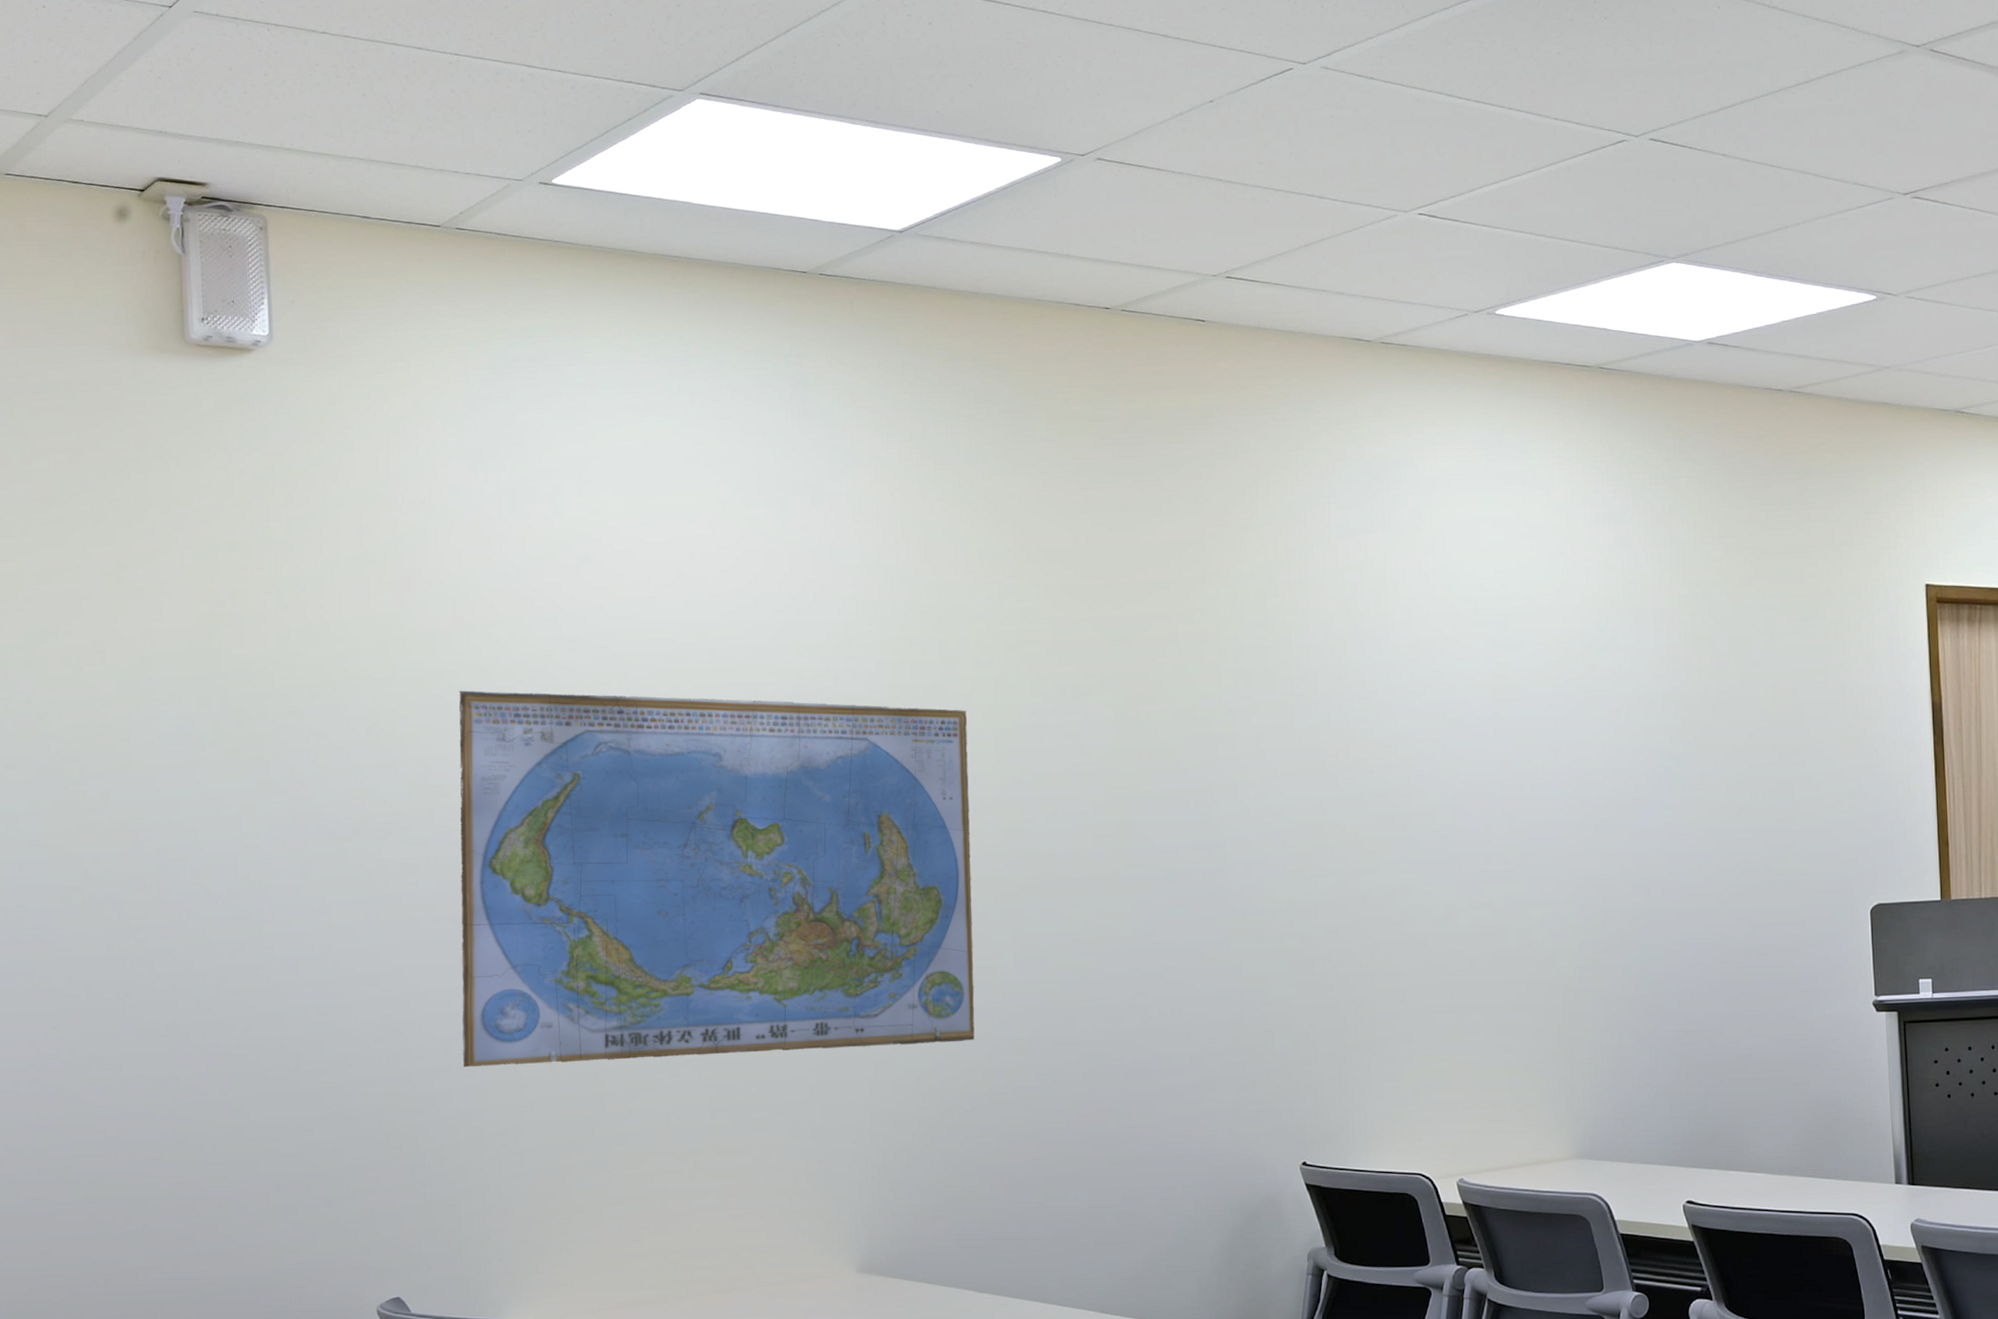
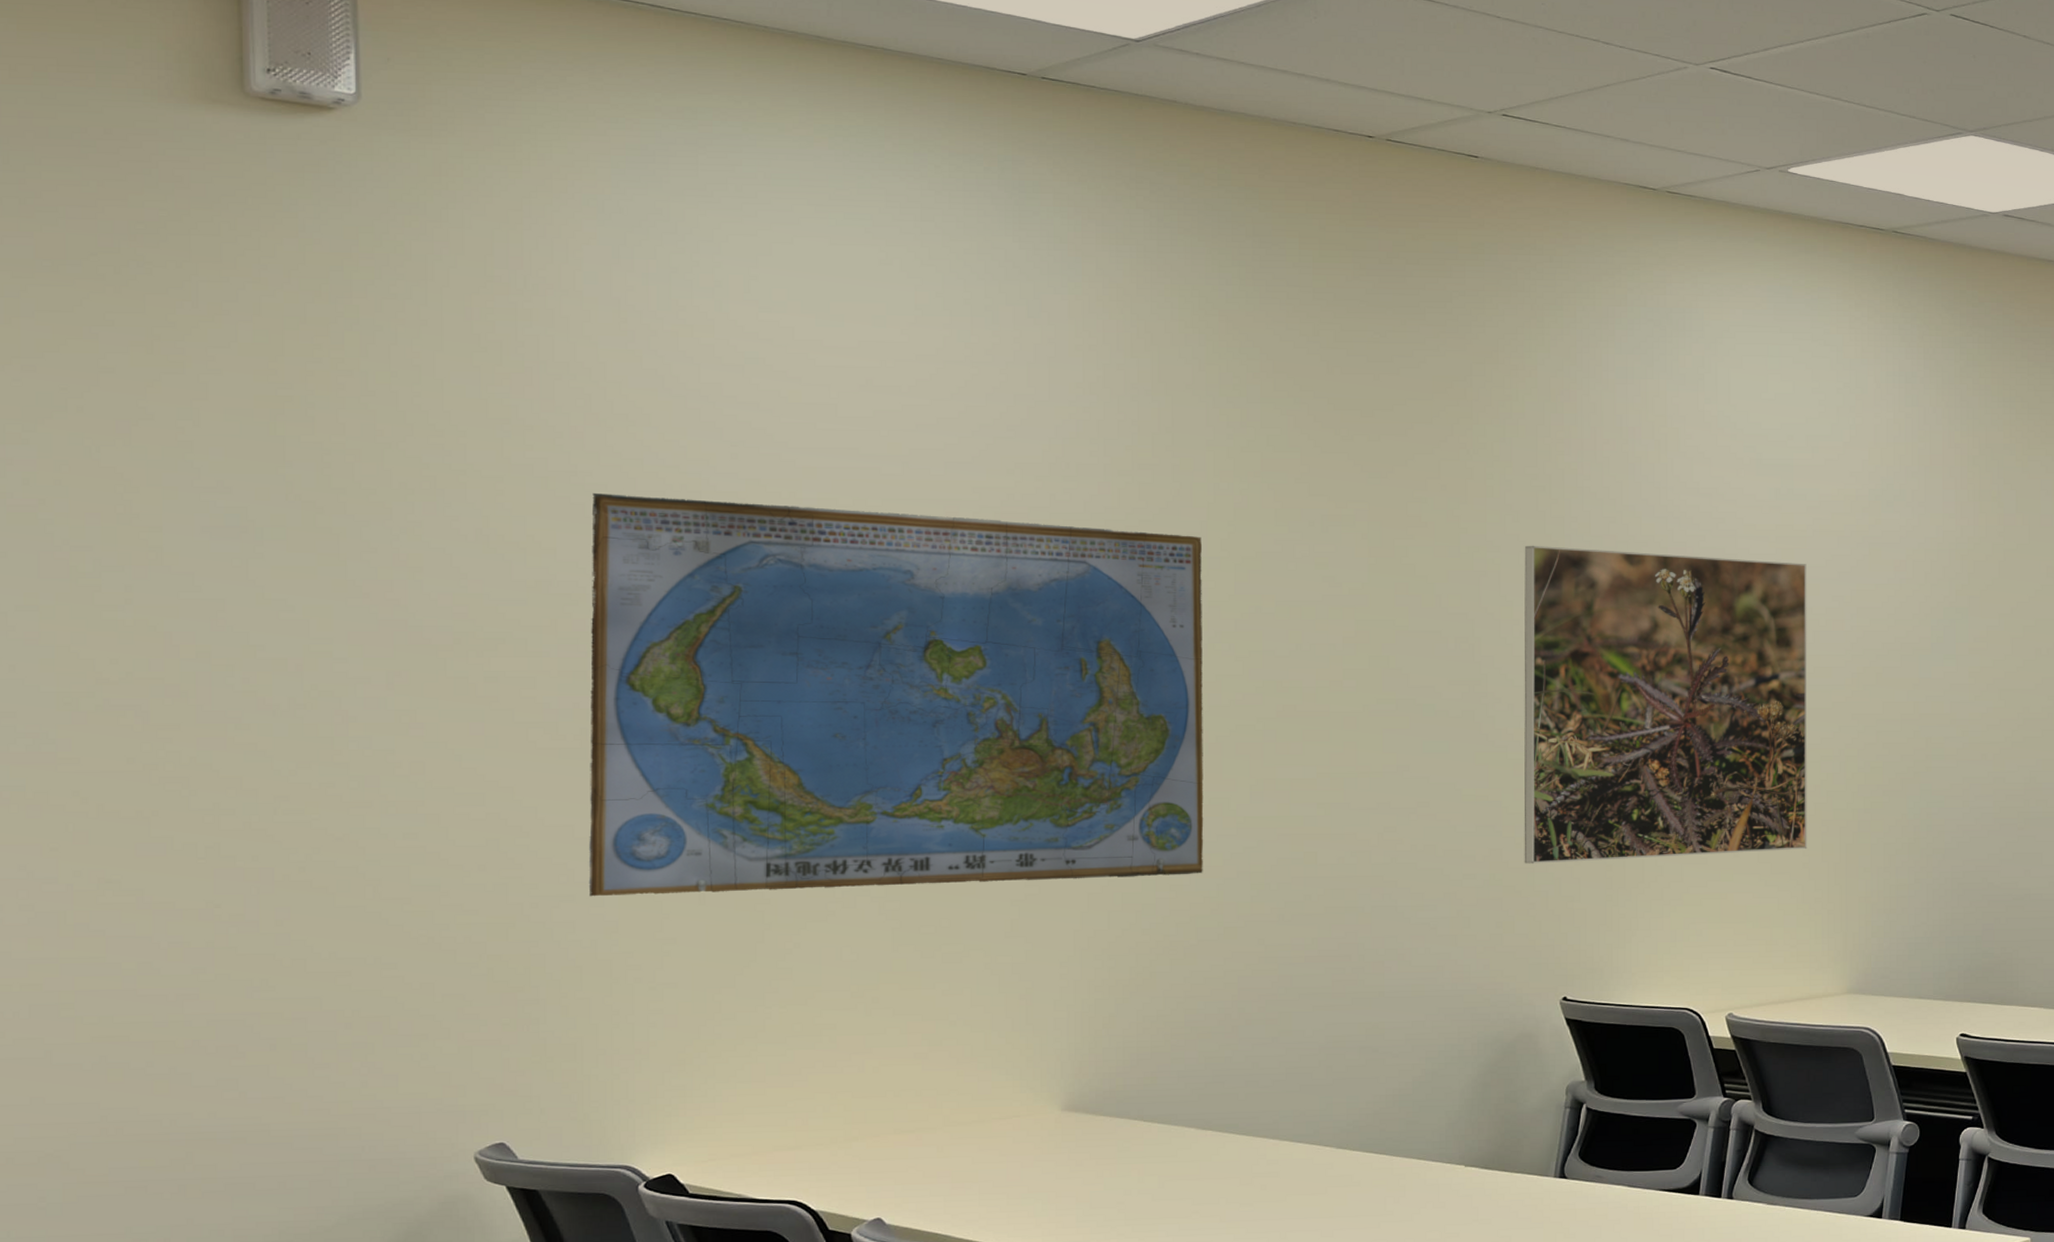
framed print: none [1256,706,1531,1028] -> present [1524,545,1807,864]

